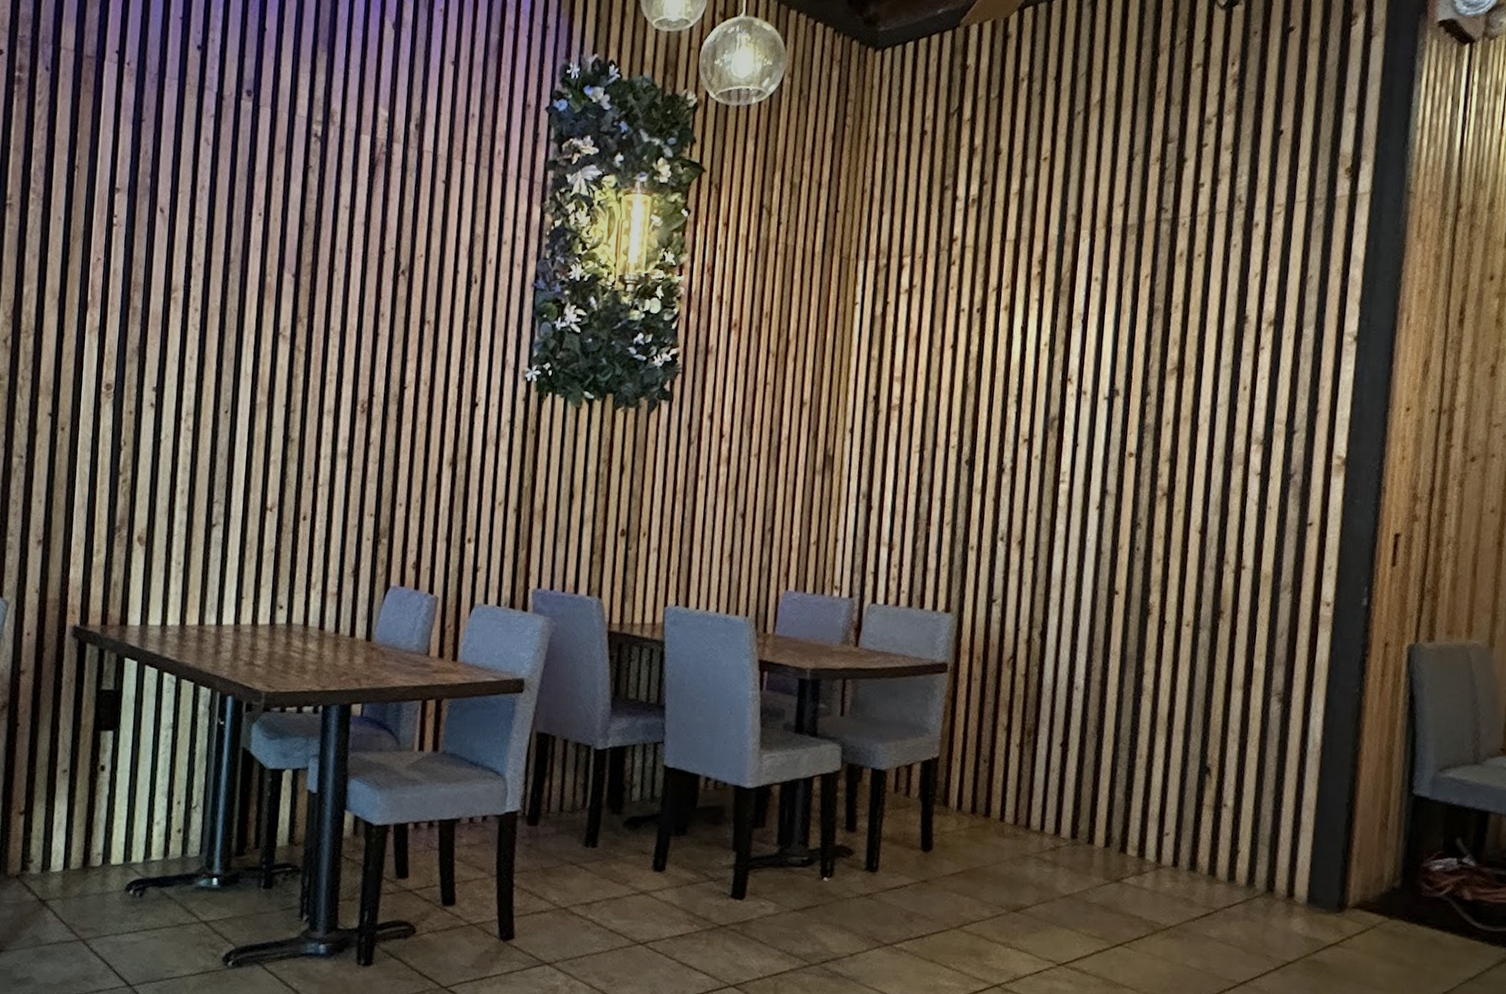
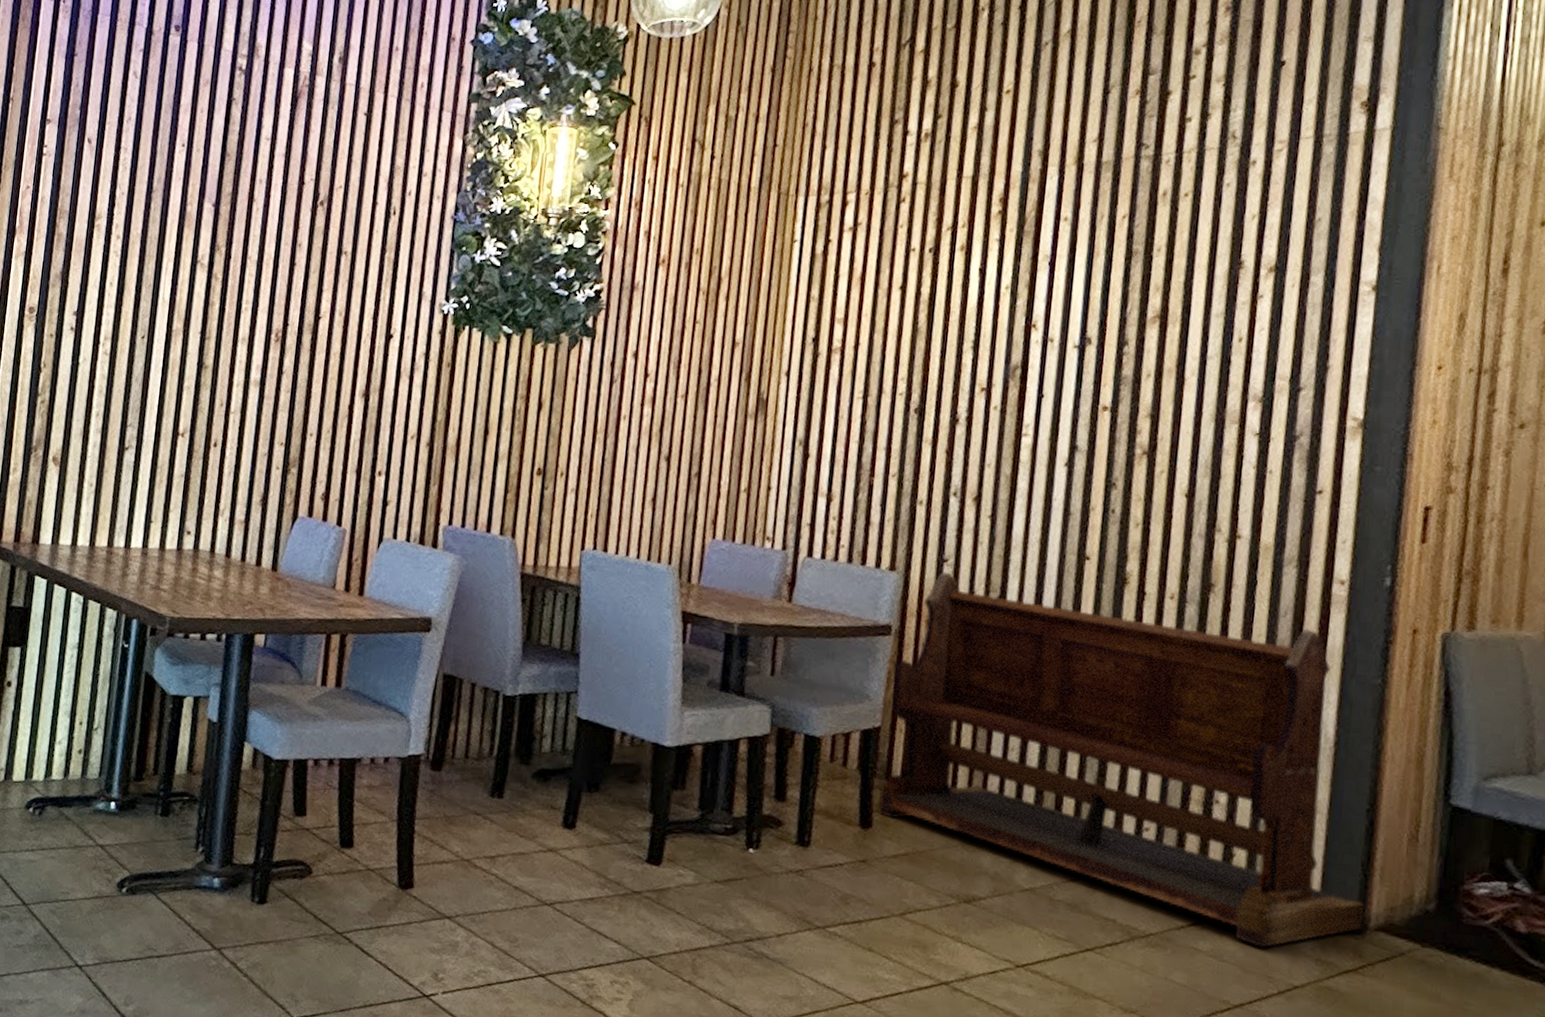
bench: none [937,611,1345,931] -> present [878,571,1365,948]

